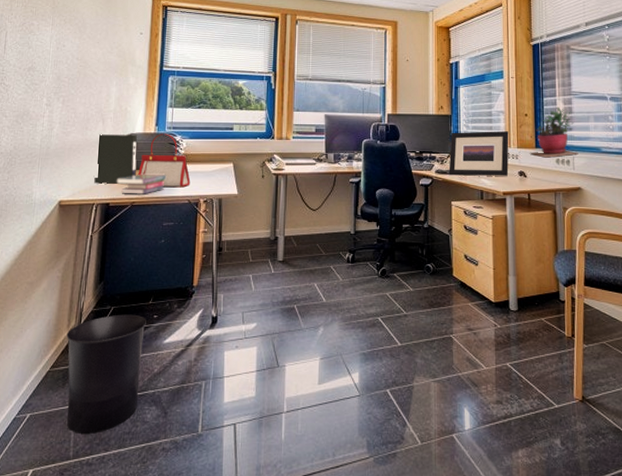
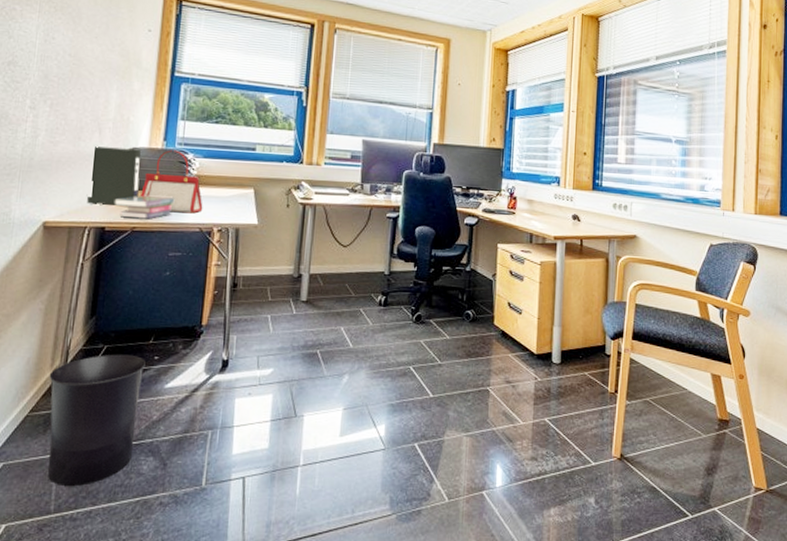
picture frame: present [449,131,509,176] -> none [497,168,565,219]
succulent plant: present [530,107,579,158] -> none [586,146,637,202]

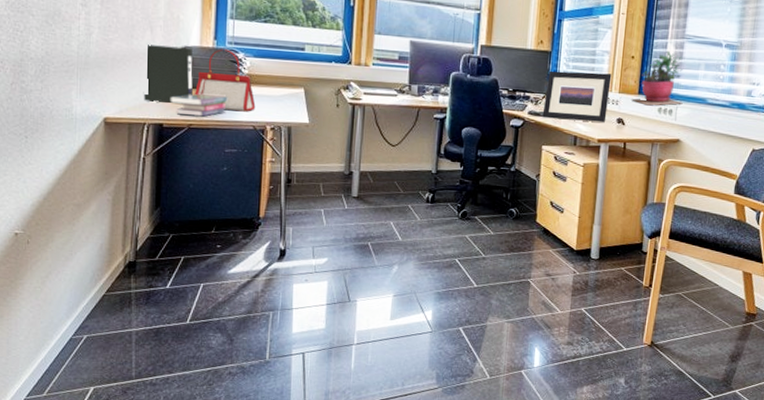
waste bin: present [48,354,146,486] -> none [121,242,209,356]
picture frame: none [497,168,565,219] -> present [542,70,612,122]
succulent plant: none [586,146,637,202] -> present [632,50,683,106]

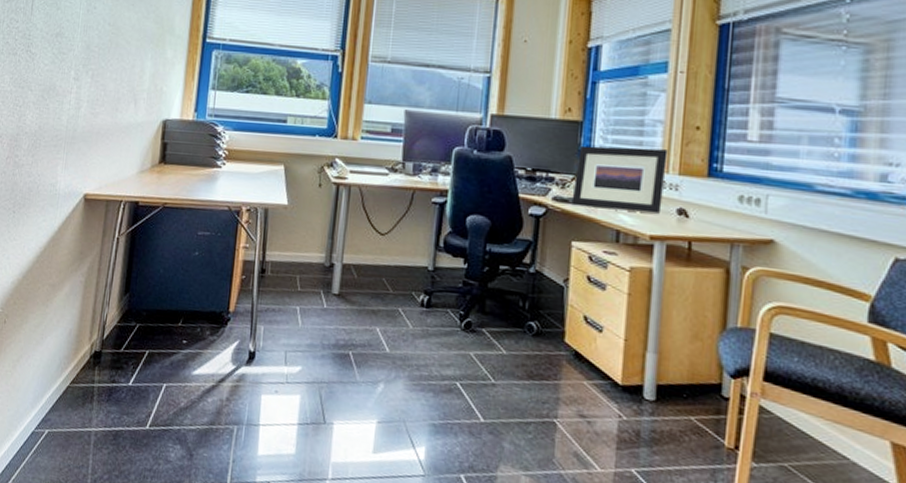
binder: present [143,45,193,104] -> none [122,118,173,180]
books: present [171,93,228,117] -> none [148,169,205,195]
handbag: present [195,49,256,112] -> none [172,122,232,191]
succulent plant: present [632,50,683,106] -> none [698,118,776,193]

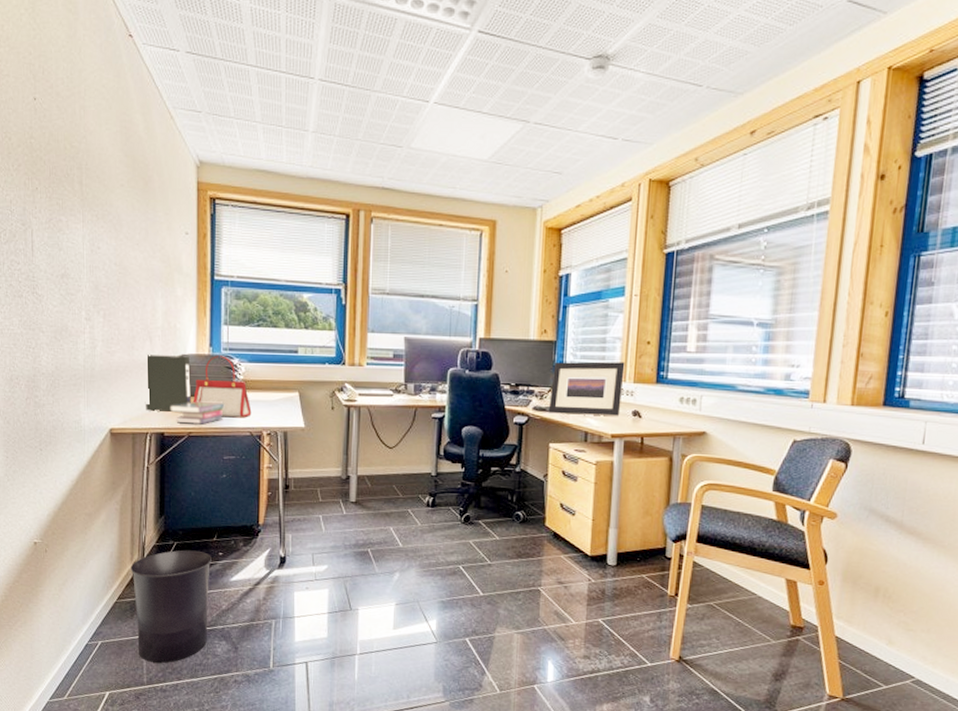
waste bin: none [86,333,175,464] -> present [130,550,211,663]
binder: none [122,118,173,180] -> present [145,355,191,412]
books: none [148,169,205,195] -> present [171,401,225,424]
handbag: none [172,122,232,191] -> present [193,355,252,418]

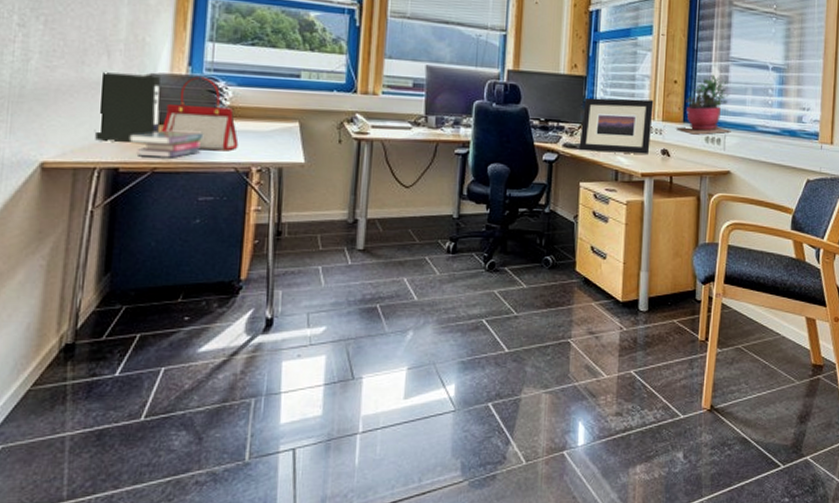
waste bin: present [130,550,211,663] -> none [55,315,174,468]
succulent plant: none [649,333,708,396] -> present [676,74,731,135]

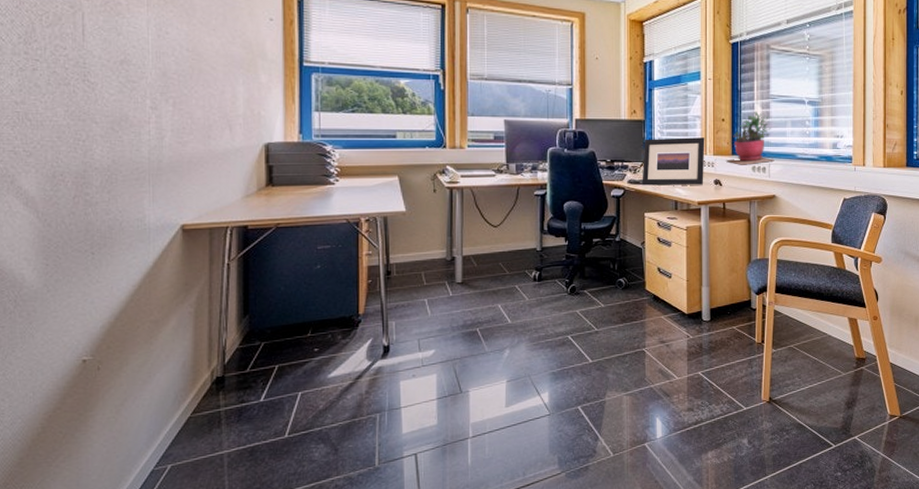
binder: present [94,72,161,143] -> none [224,144,279,203]
books: present [130,130,204,158] -> none [255,190,318,215]
handbag: present [162,76,239,151] -> none [281,143,348,206]

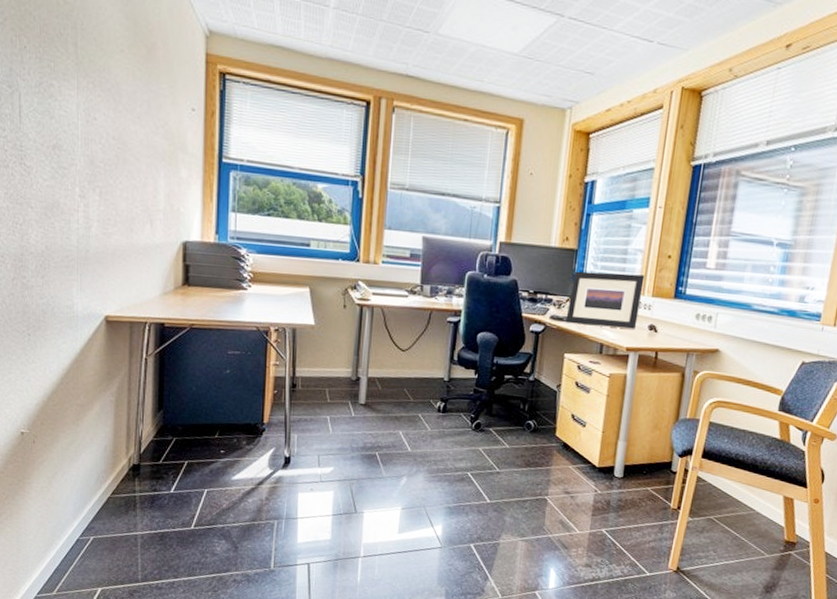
succulent plant: present [726,111,775,165] -> none [666,249,726,312]

